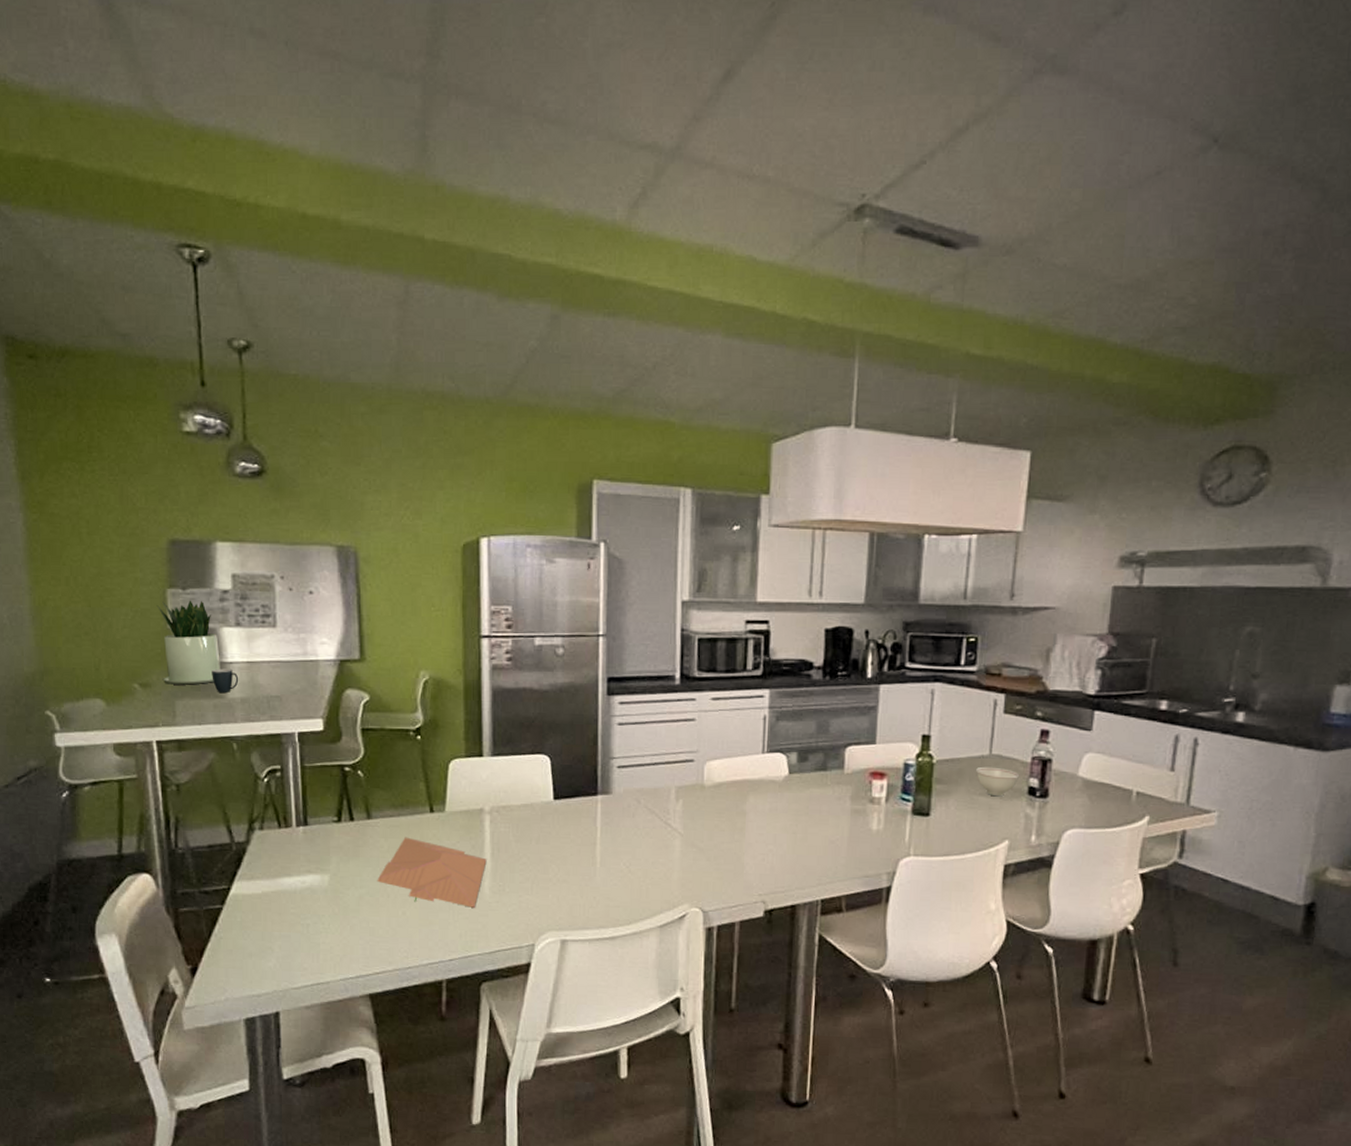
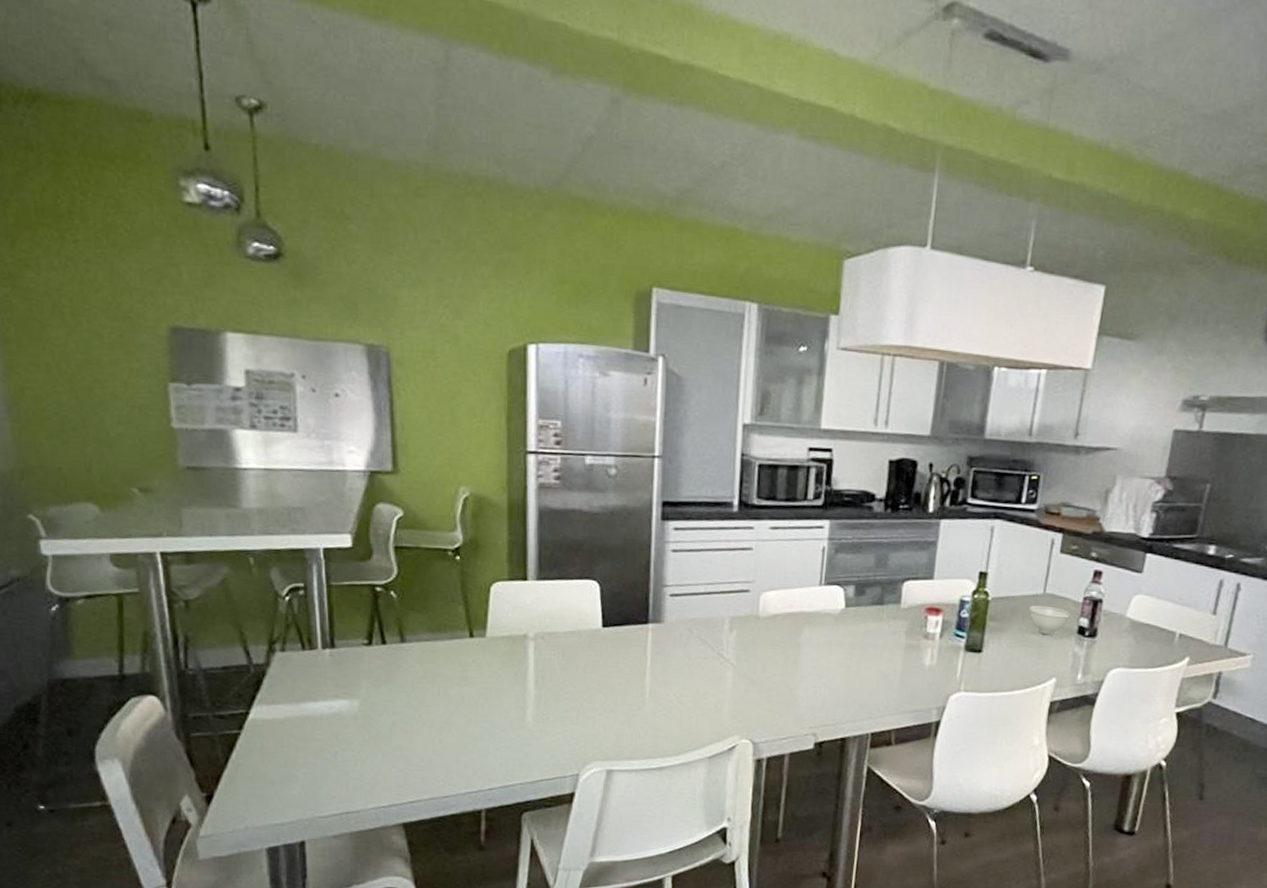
planter: present [156,600,220,685] -> none [157,396,233,492]
mug: present [212,668,239,694] -> none [223,475,255,503]
papers: present [377,837,487,908] -> none [411,662,530,736]

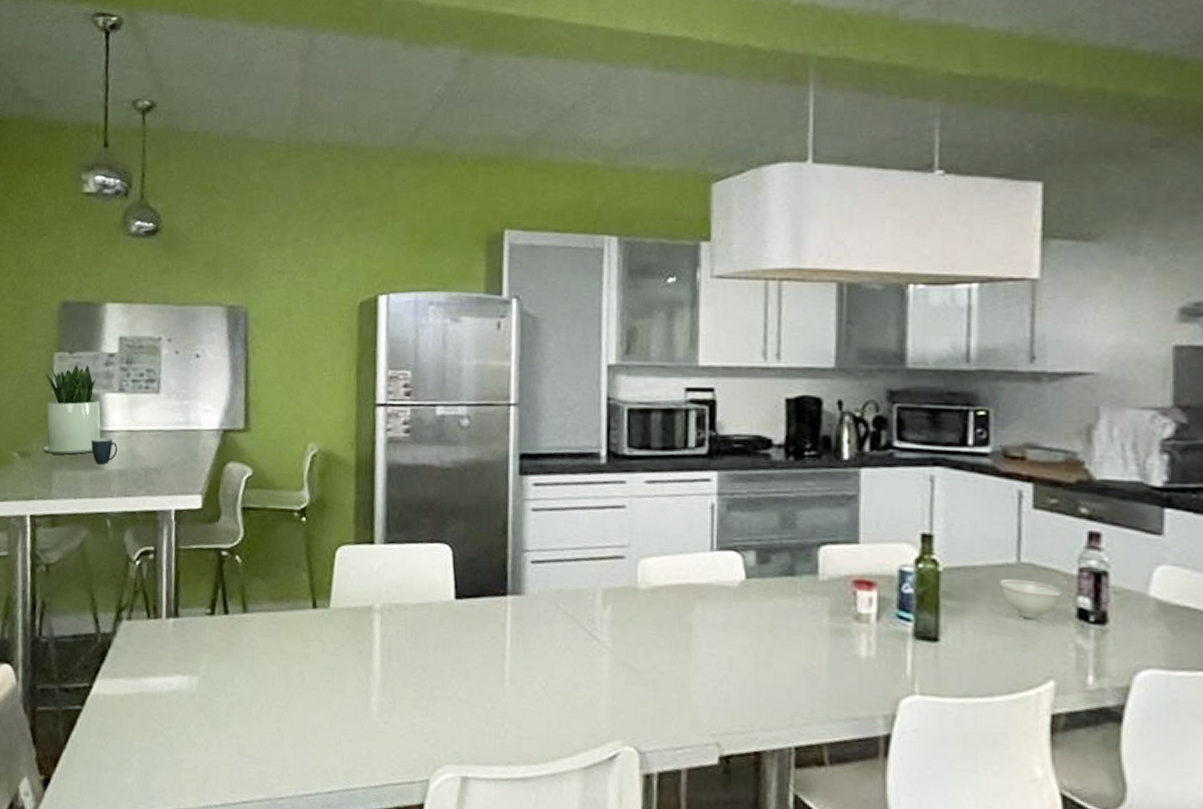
planter: none [157,396,233,492] -> present [42,364,101,455]
mug: none [223,475,255,503] -> present [91,437,118,465]

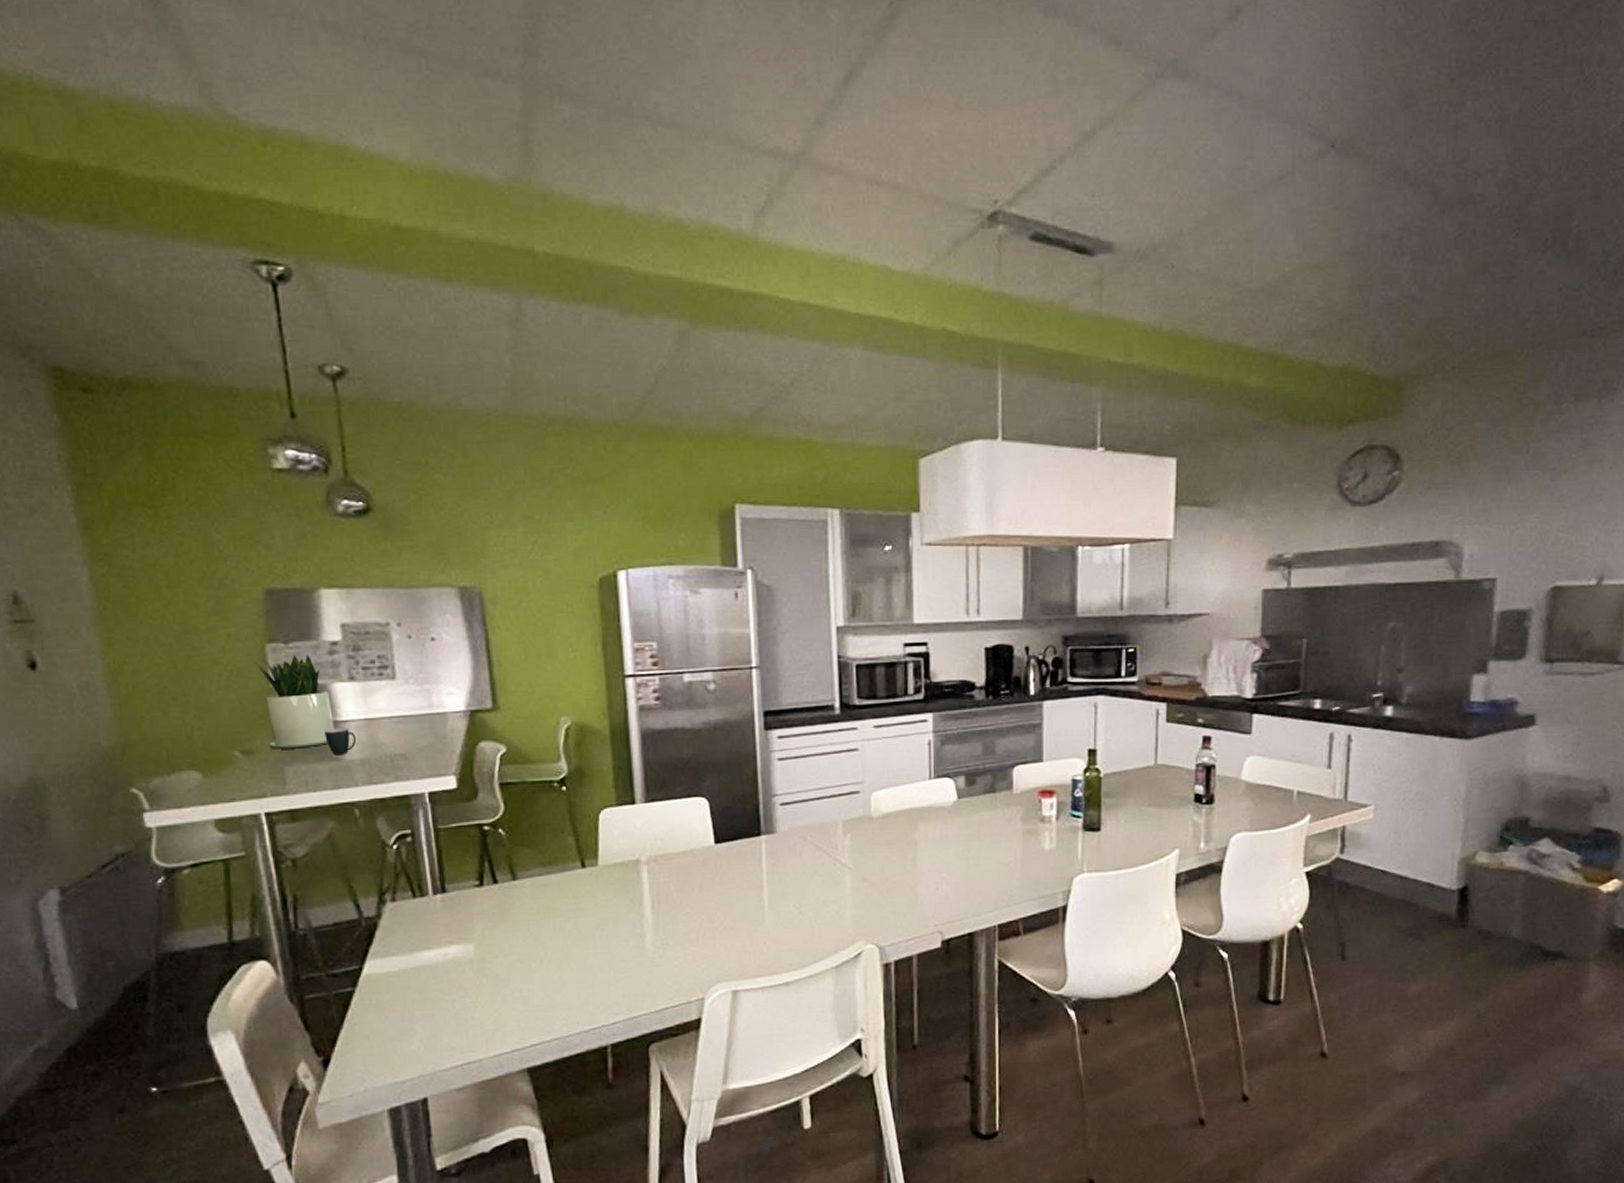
bowl: present [998,578,1064,620] -> none [1142,776,1186,807]

